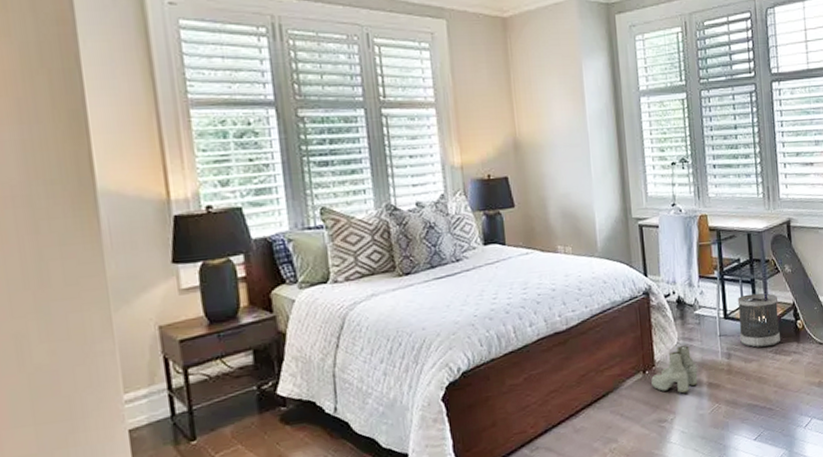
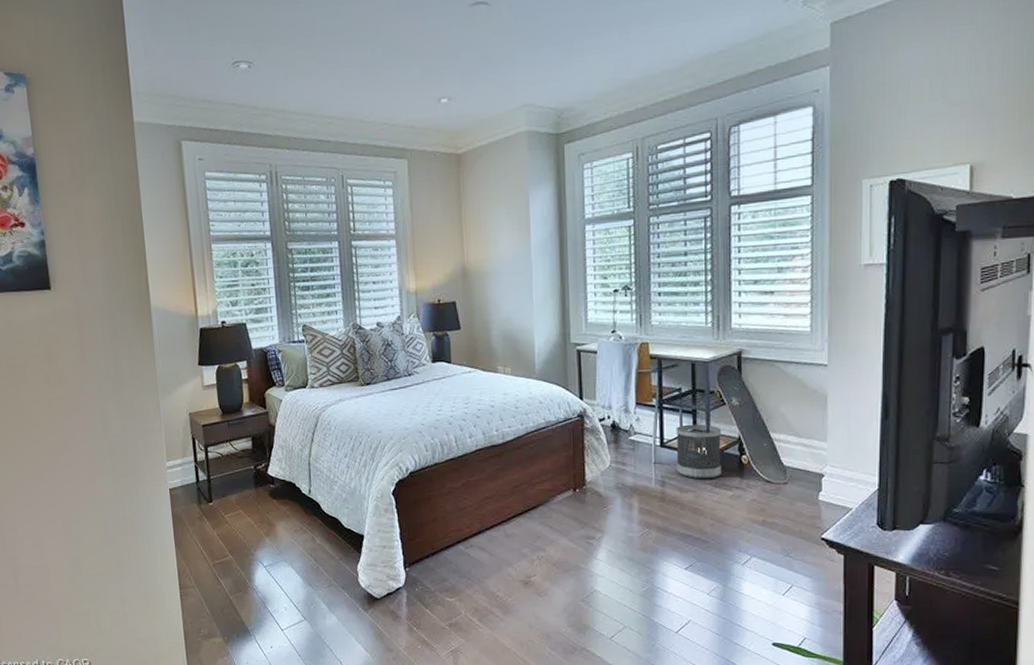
boots: present [651,345,698,394] -> none [581,469,629,515]

